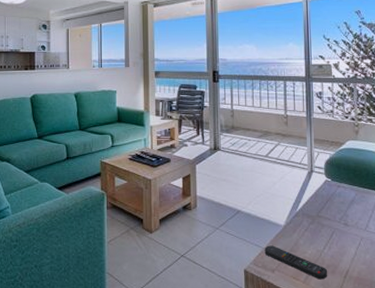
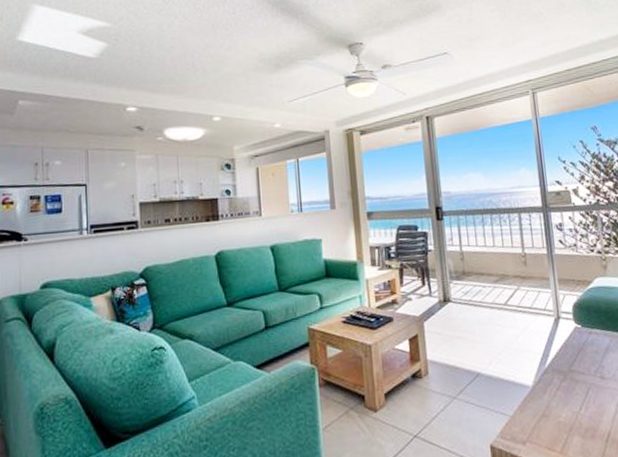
remote control: present [264,245,328,280] -> none [512,411,588,448]

